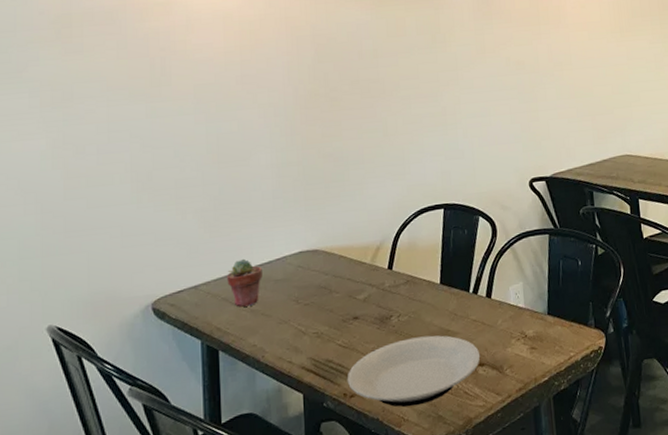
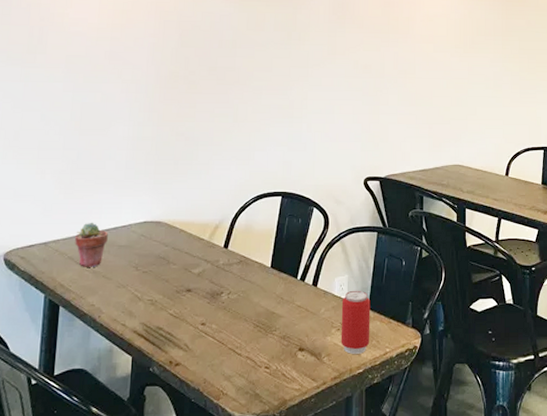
plate: present [347,335,481,408] -> none [174,315,301,382]
beverage can: none [518,296,553,363] -> present [340,290,371,354]

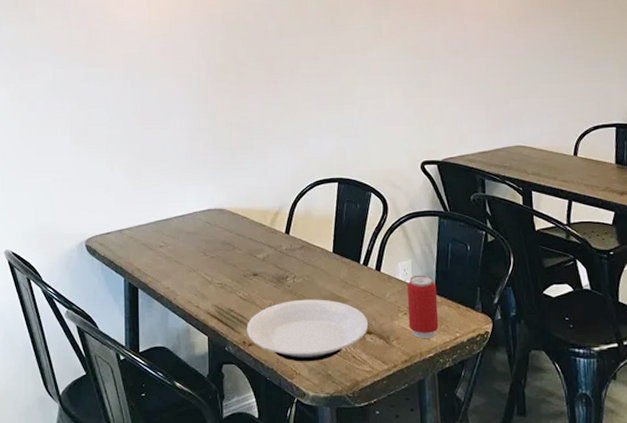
potted succulent: present [74,222,108,267] -> none [145,210,176,253]
plate: none [174,315,301,382] -> present [246,299,369,362]

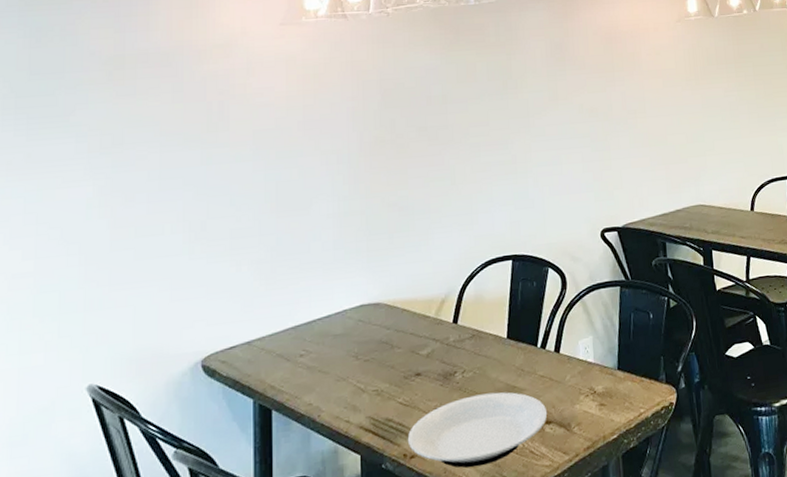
beverage can: present [406,275,439,338] -> none [588,351,622,420]

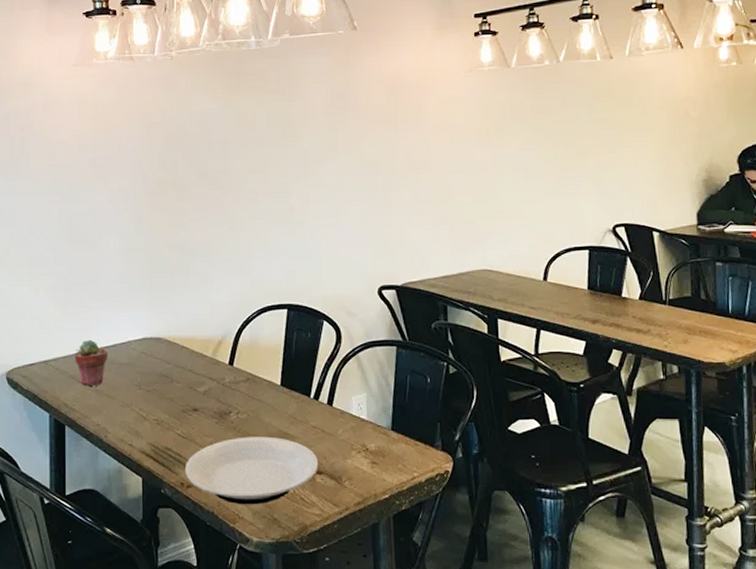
potted succulent: none [281,312,321,364] -> present [74,339,108,386]

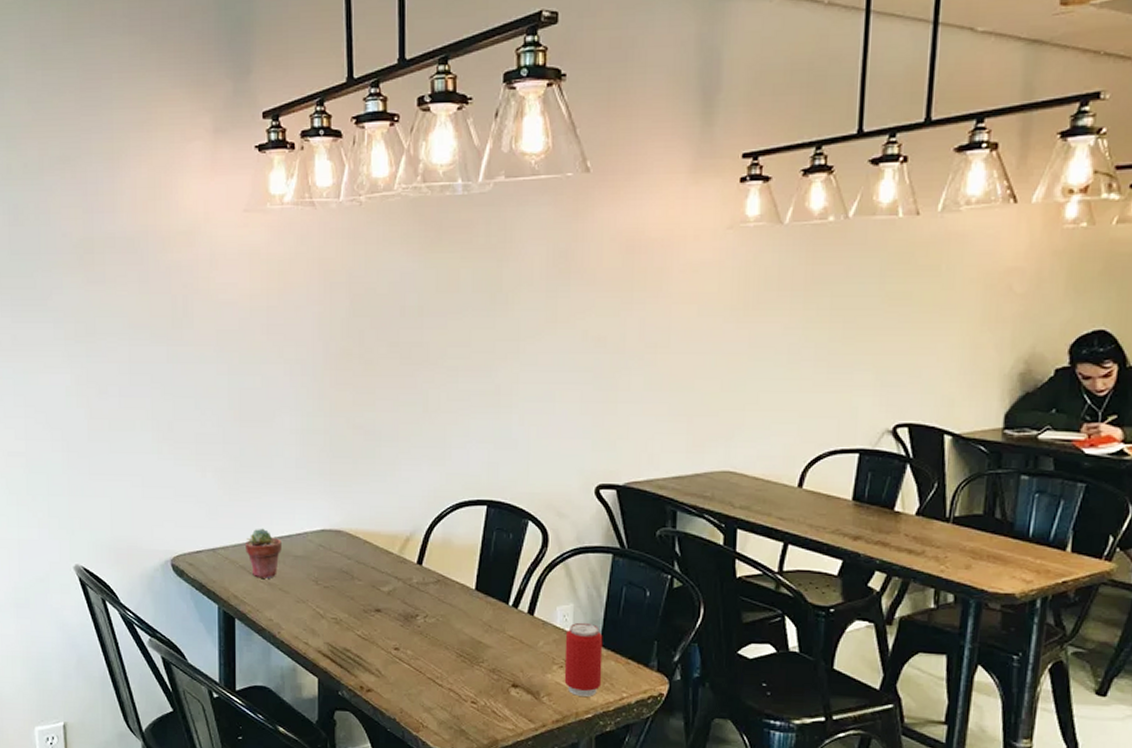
plate: present [184,436,319,505] -> none [364,642,515,715]
beverage can: none [361,409,395,478] -> present [564,622,603,697]

